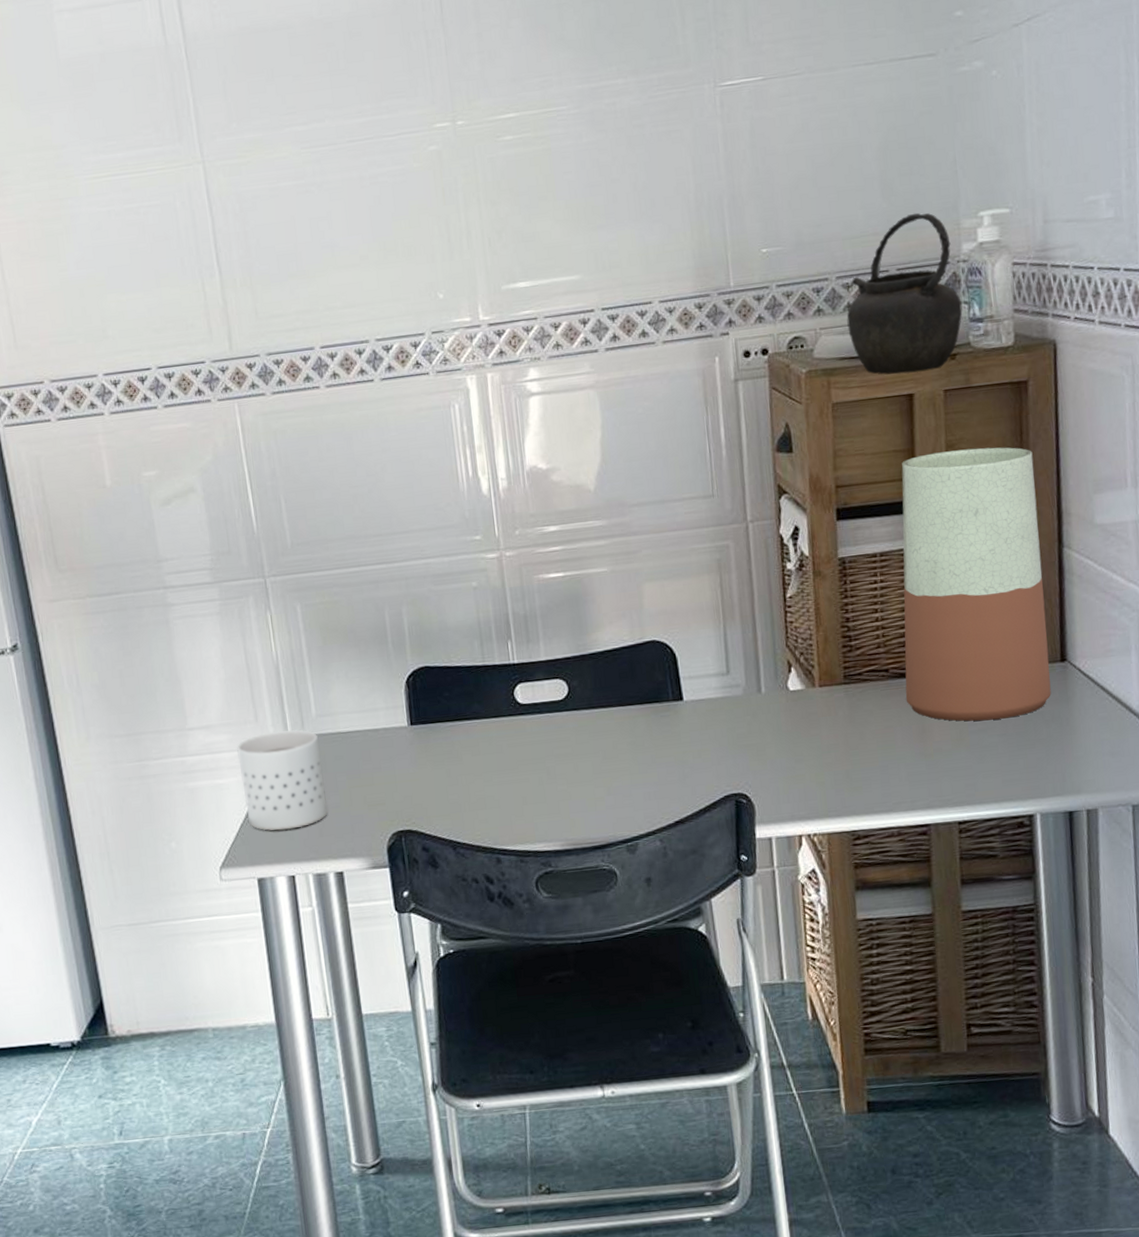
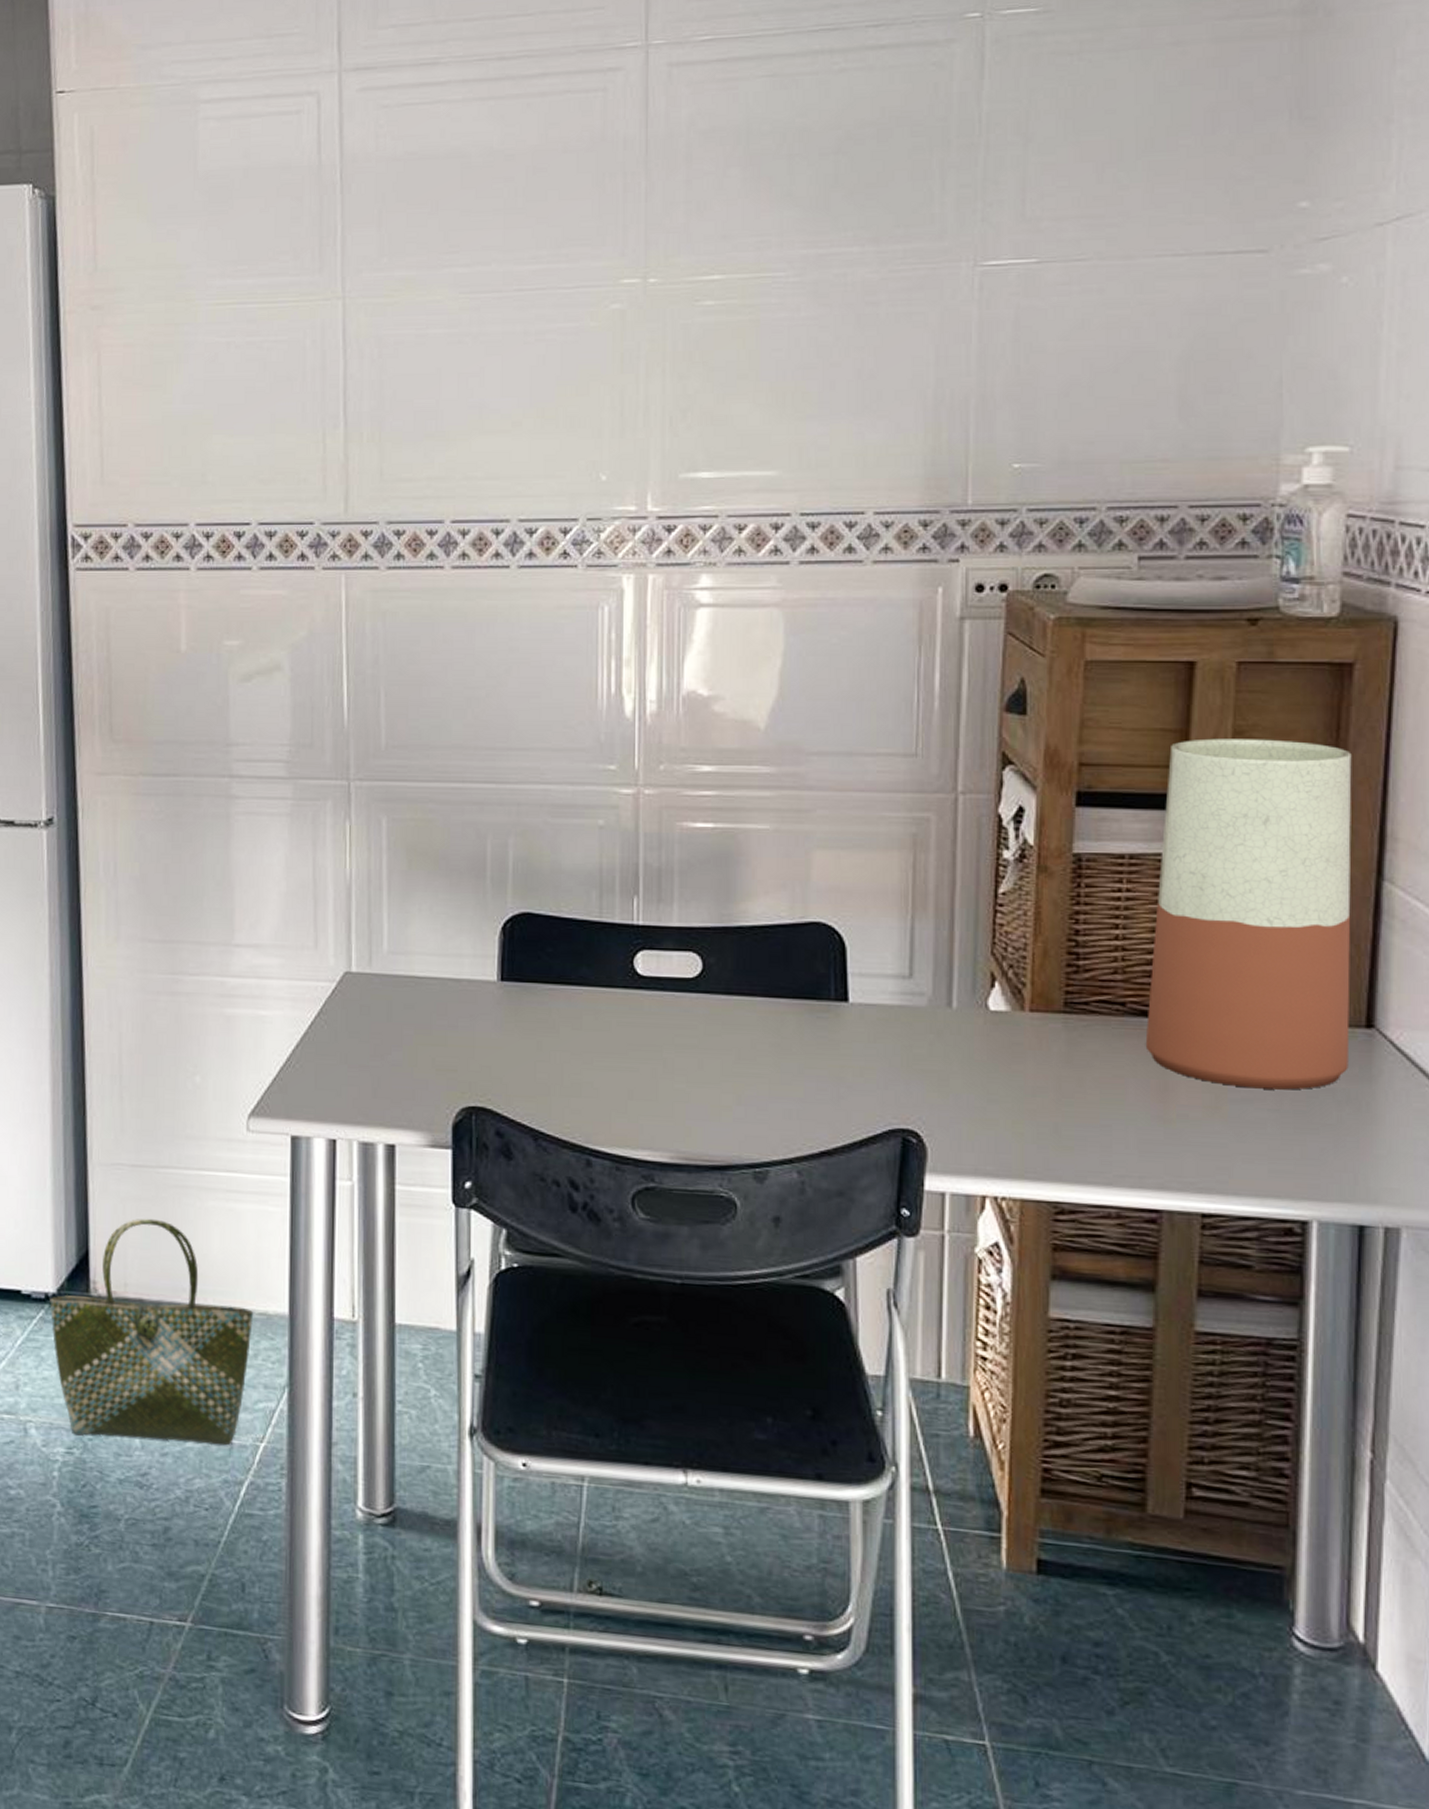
shopping bag: none [76,965,248,1152] -> present [50,1218,253,1445]
mug: present [237,729,328,831] -> none [288,962,387,1084]
kettle: present [846,212,962,375] -> none [1116,440,1272,637]

